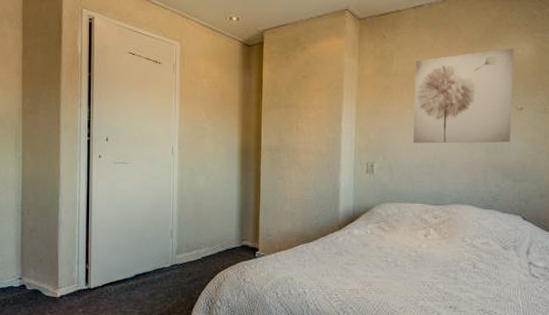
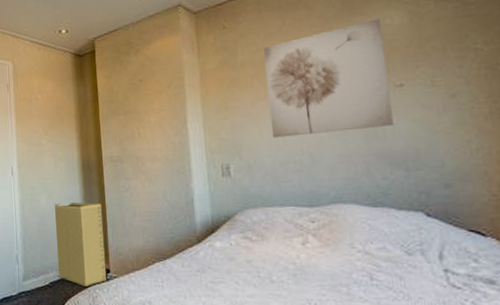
laundry hamper: none [208,184,256,263] -> present [52,202,106,288]

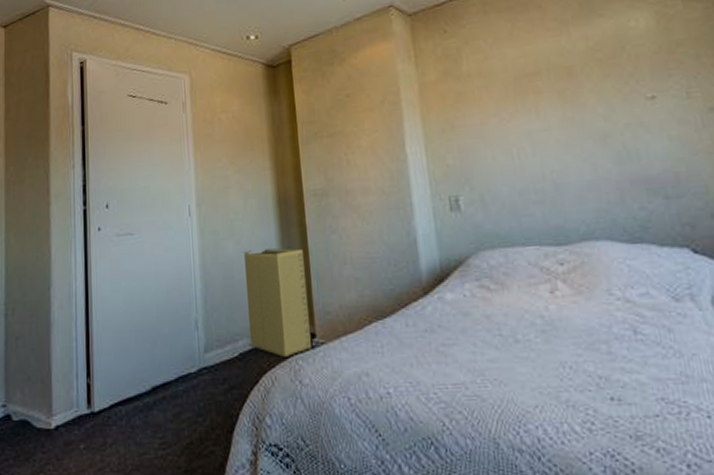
wall art: present [263,18,394,138] -> none [492,21,648,163]

